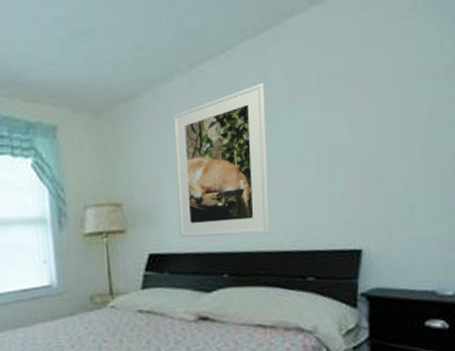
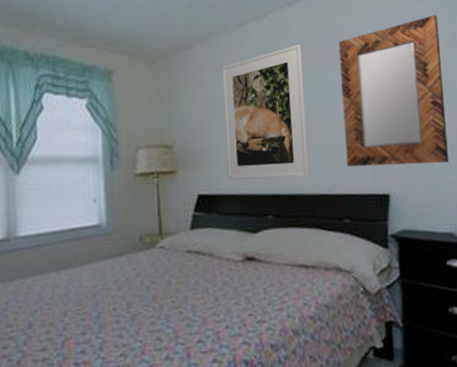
home mirror: none [309,34,437,221] -> present [338,15,449,167]

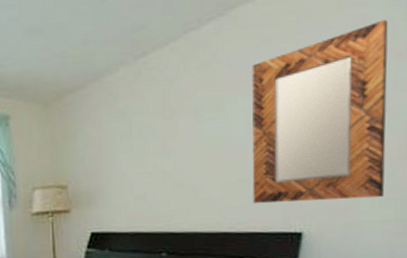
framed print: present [221,44,310,180] -> none [116,72,209,218]

